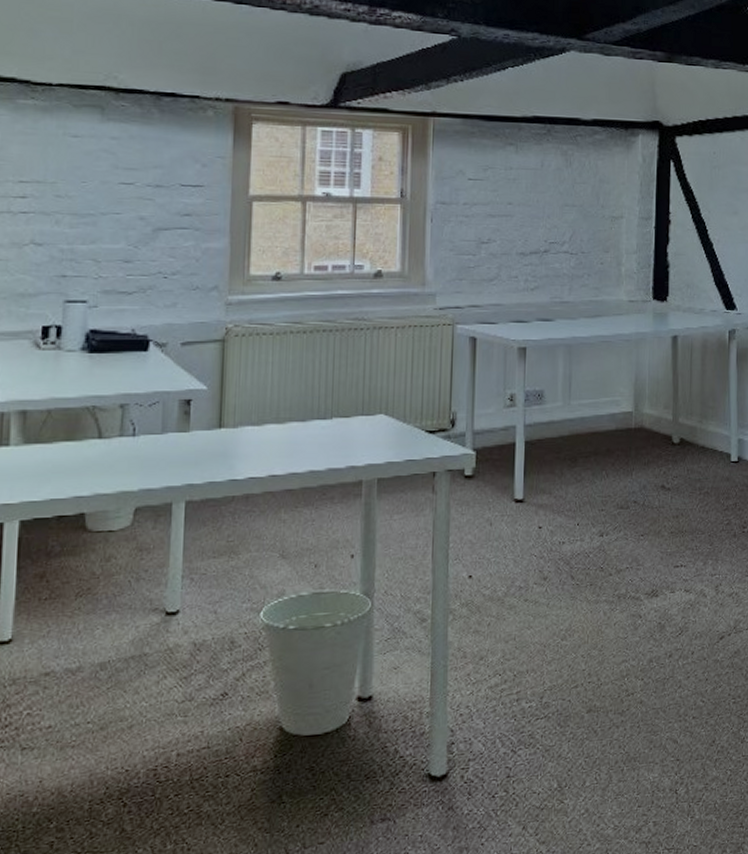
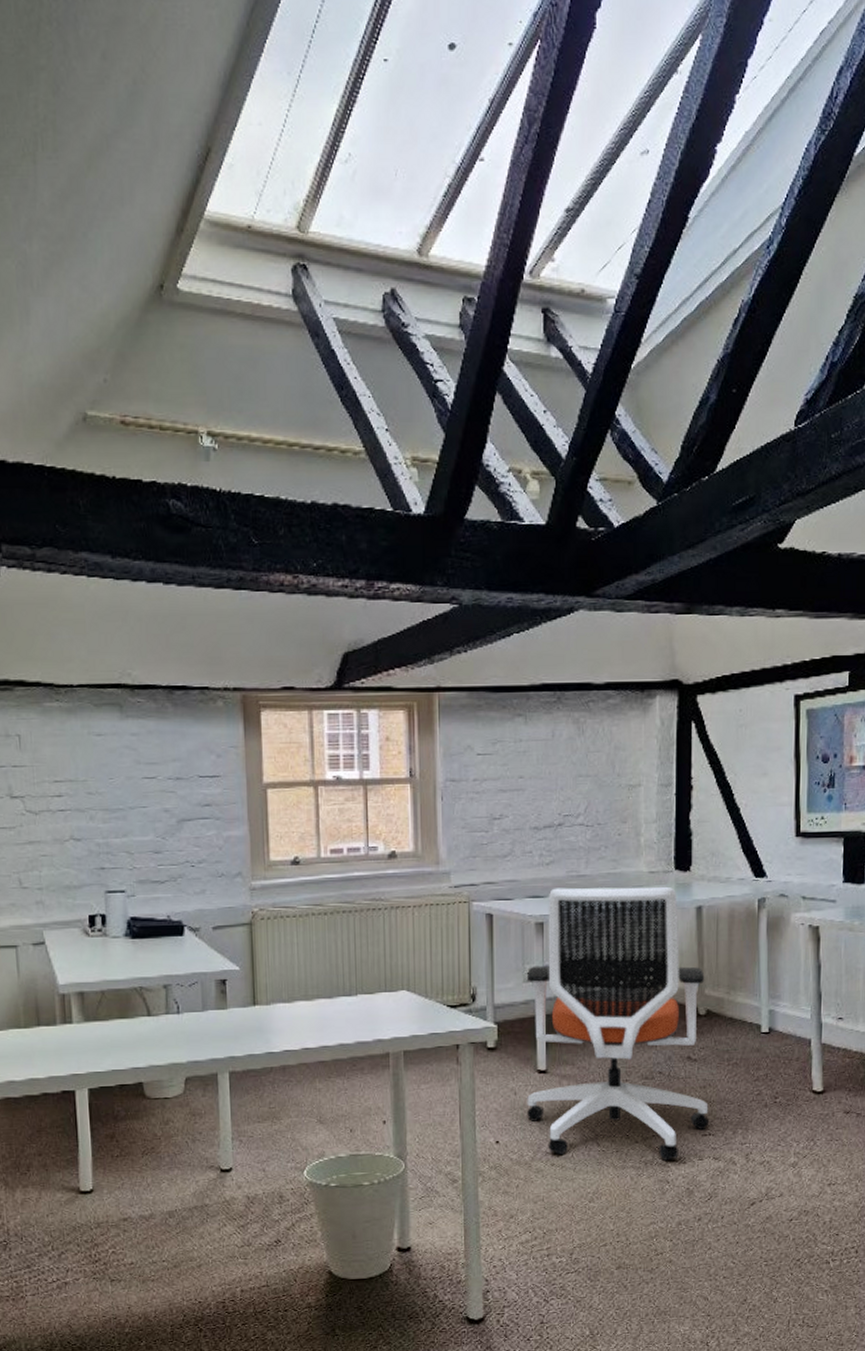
office chair: none [502,313,681,594] -> present [526,887,709,1161]

